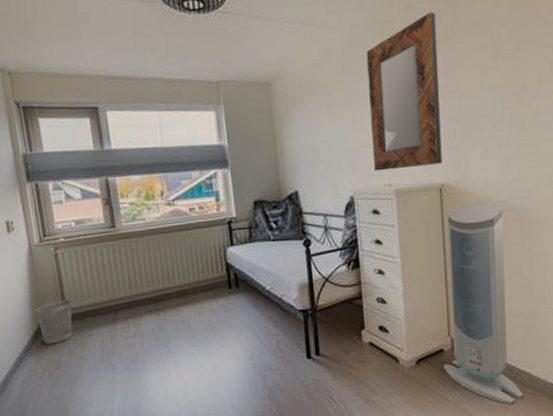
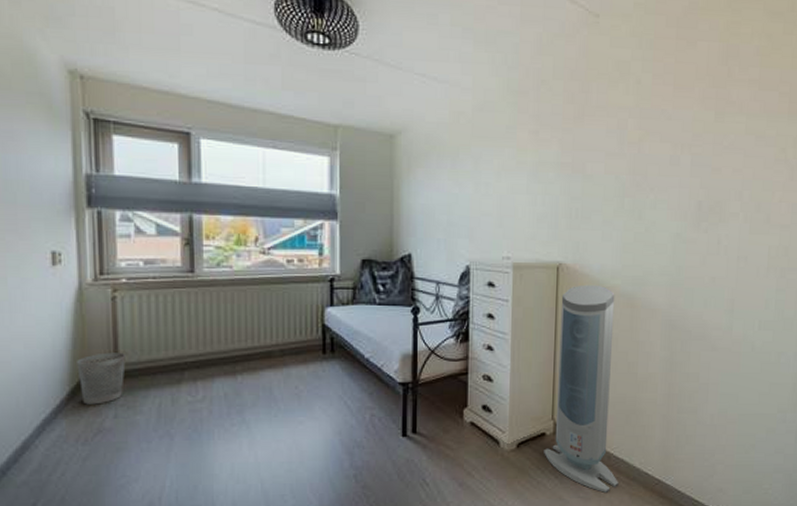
home mirror: present [366,11,442,171] -> none [494,89,569,243]

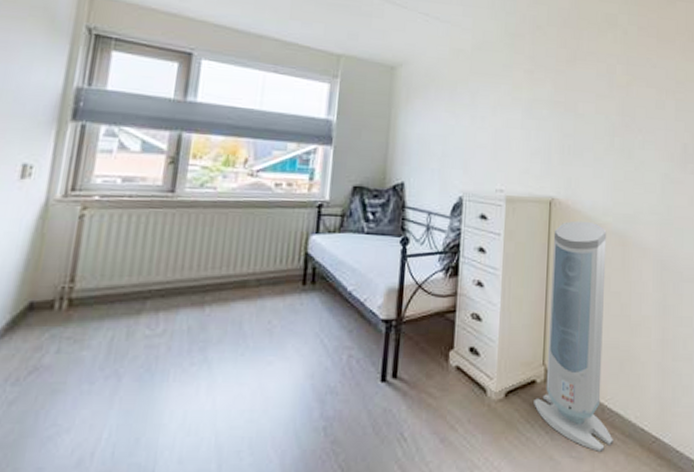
wastebasket: present [77,352,126,405] -> none [22,276,83,337]

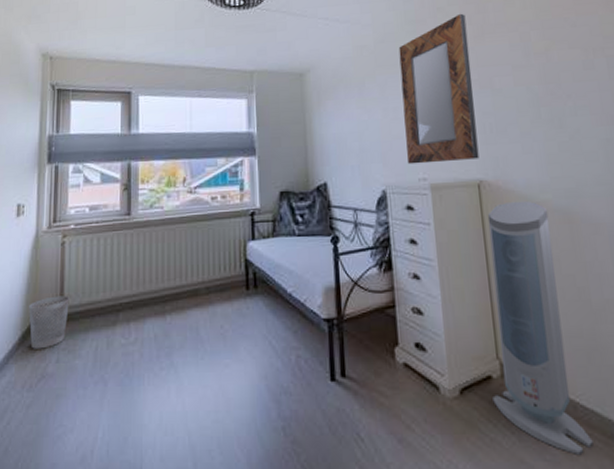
wastebasket: none [22,276,83,337] -> present [29,296,69,349]
home mirror: none [488,35,562,178] -> present [398,13,479,165]

